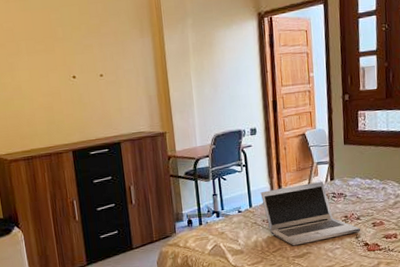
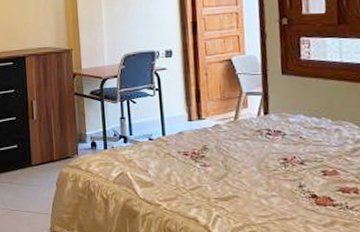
laptop: present [260,182,361,246] -> none [175,115,306,186]

